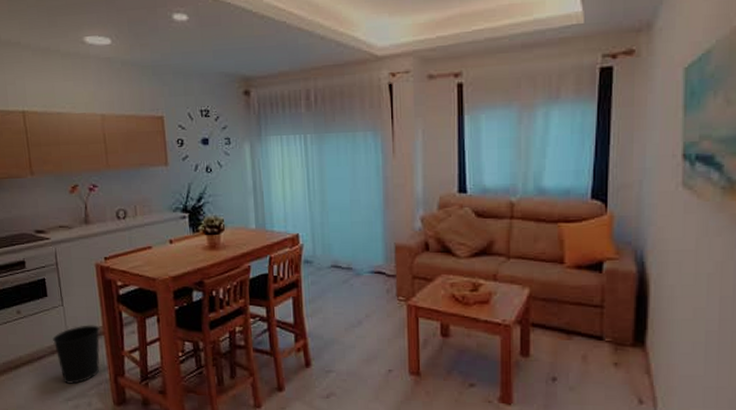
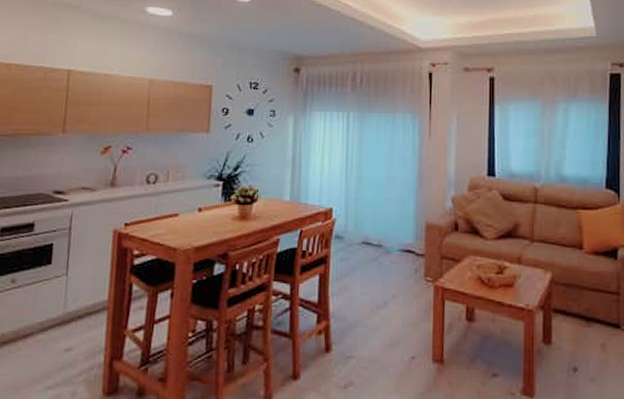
wastebasket: present [53,325,100,384] -> none [46,298,104,368]

